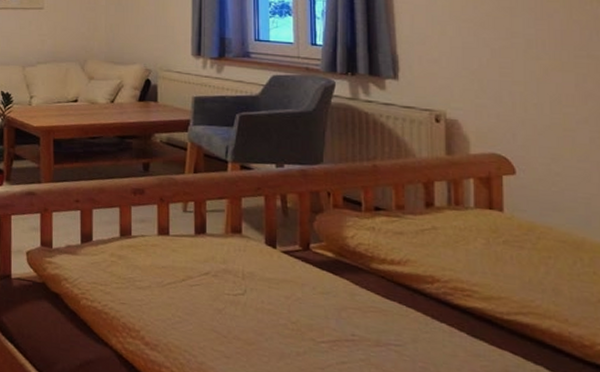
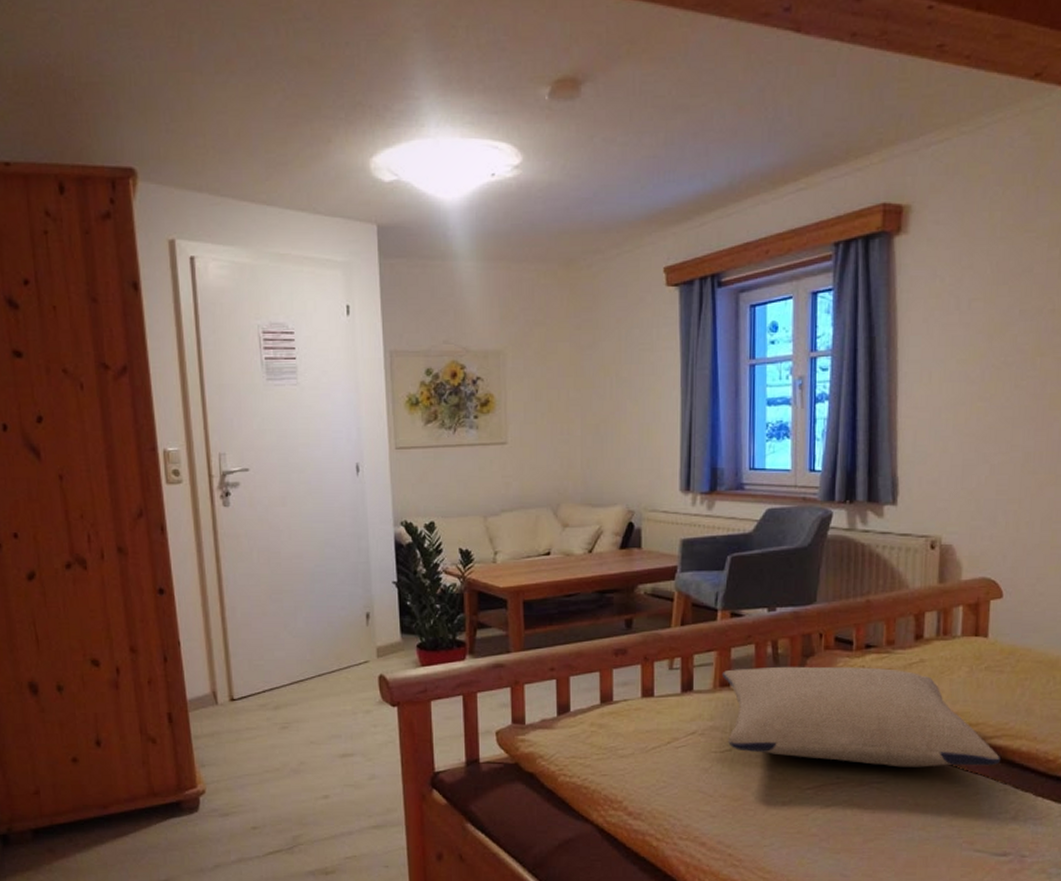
pillow: none [233,217,530,344] -> present [722,666,1001,767]

